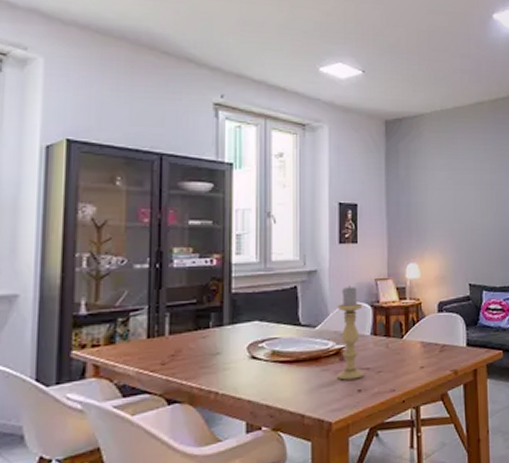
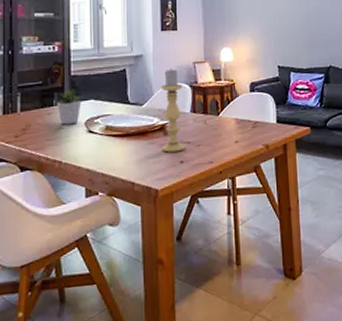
potted plant: none [213,308,244,350] -> present [56,89,82,125]

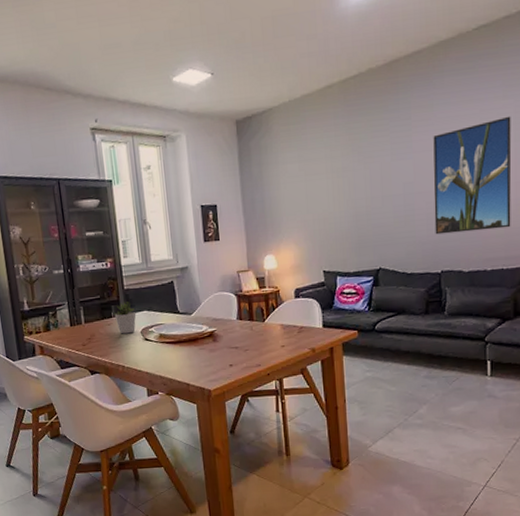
candle holder: present [160,68,185,153] -> none [207,278,234,357]

